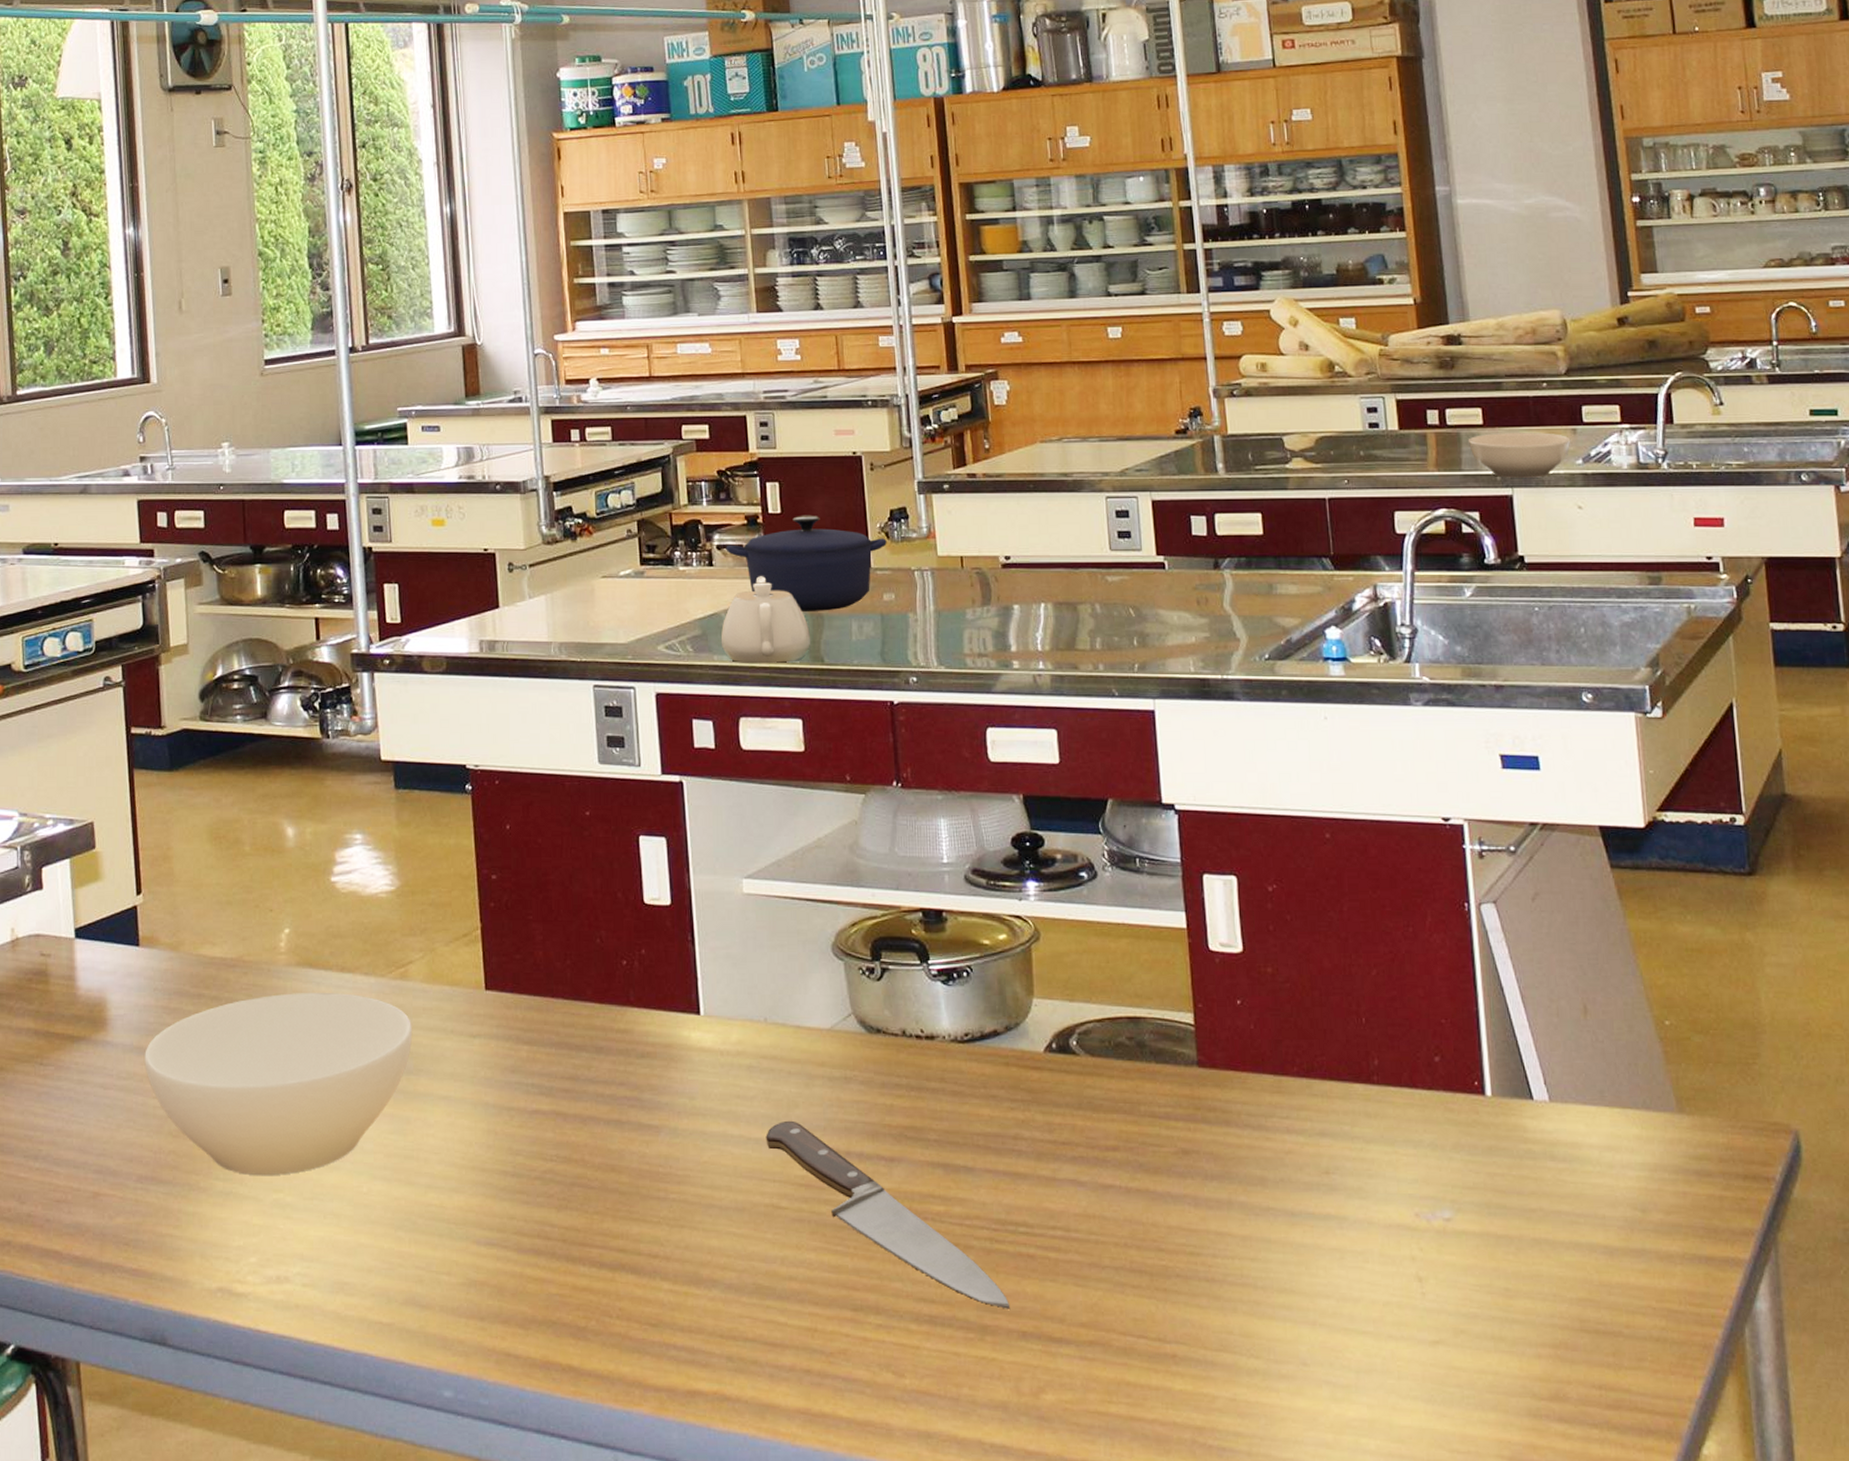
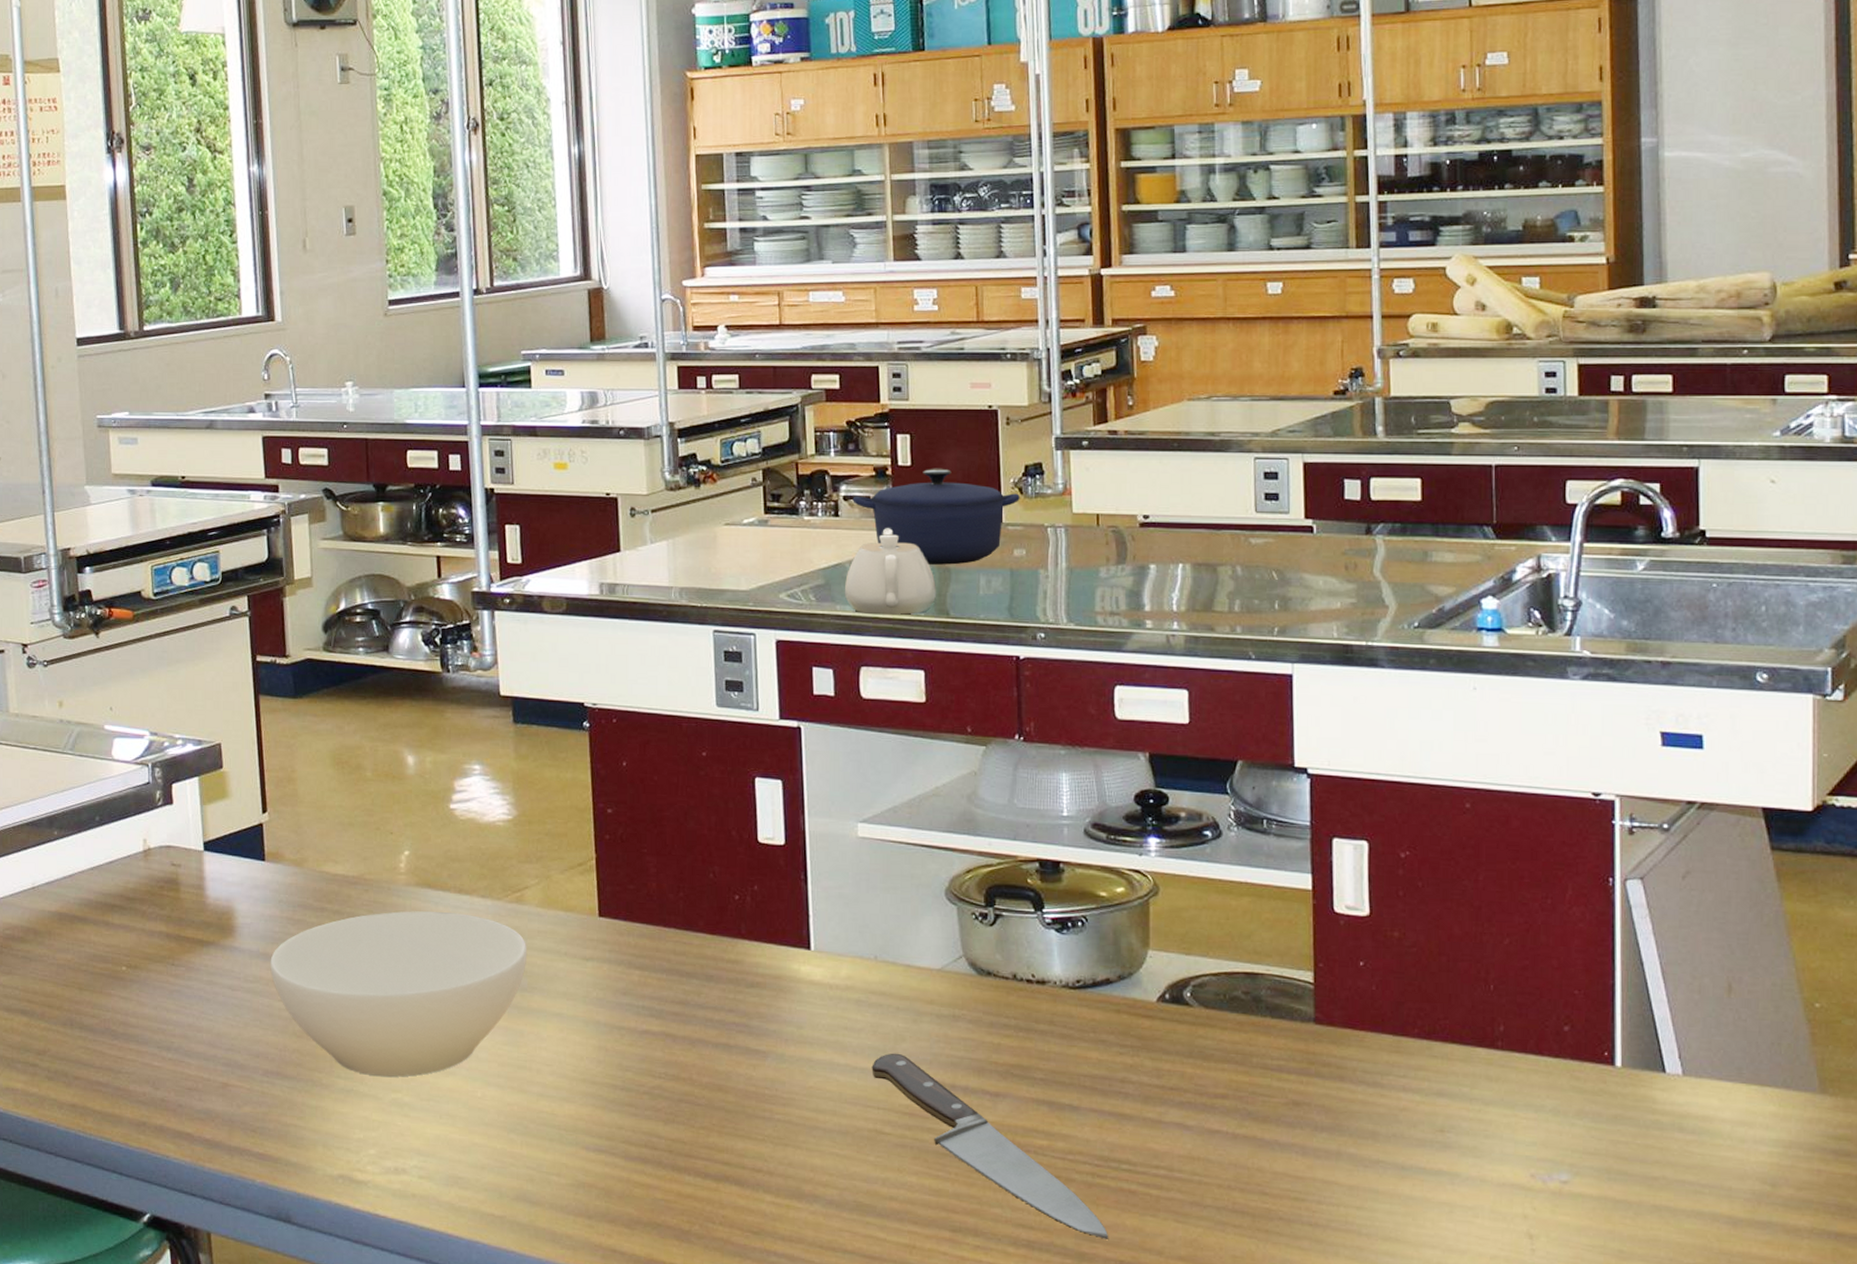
bowl: present [1467,432,1571,478] -> none [1654,402,1770,449]

